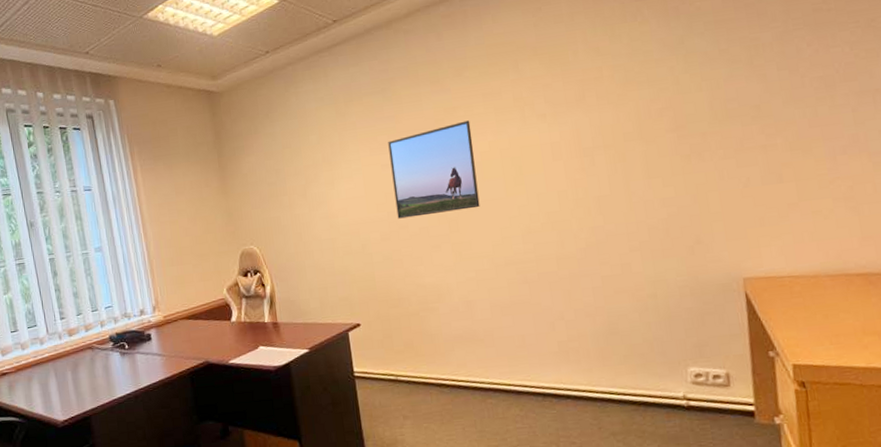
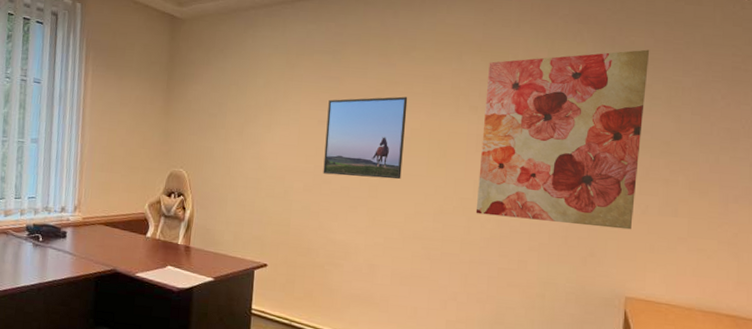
wall art: none [548,12,736,226] -> present [475,49,650,230]

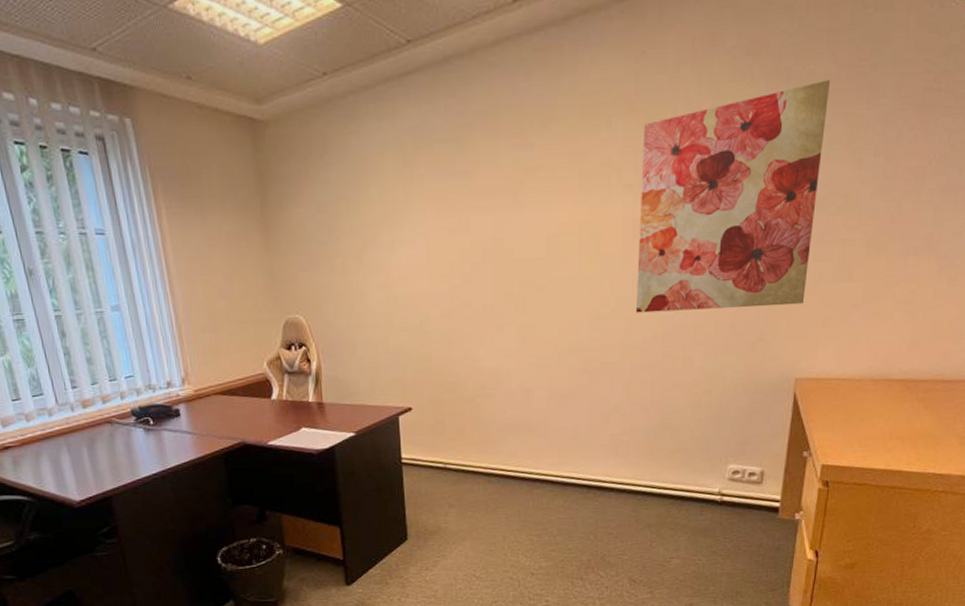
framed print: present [323,96,408,180] -> none [458,184,551,294]

